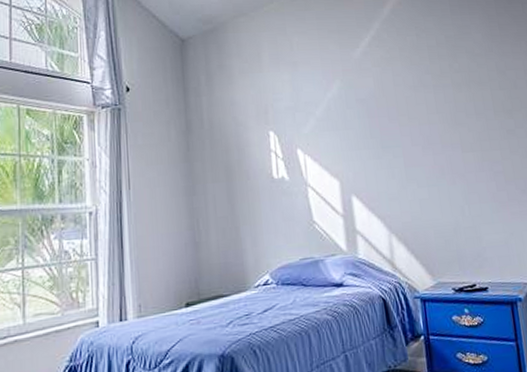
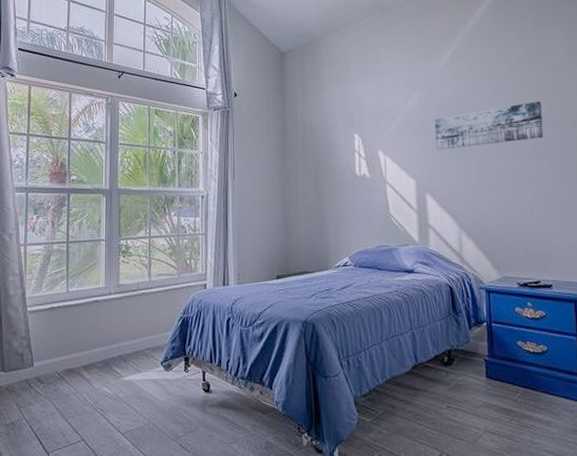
wall art: none [356,90,469,146] -> present [434,101,544,150]

